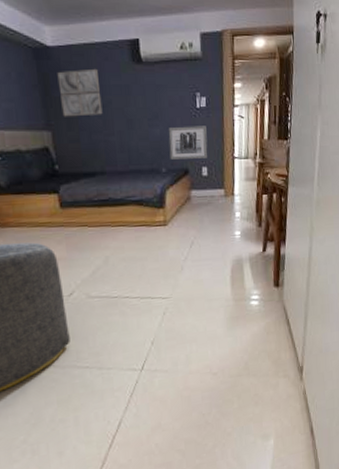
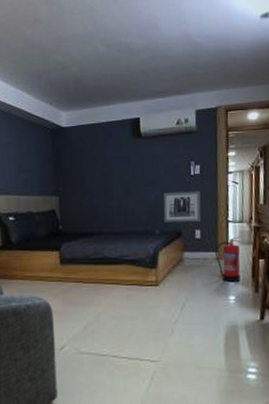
wall art: present [57,68,103,117] -> none [68,143,104,184]
fire extinguisher: none [221,172,247,219] -> present [214,236,241,283]

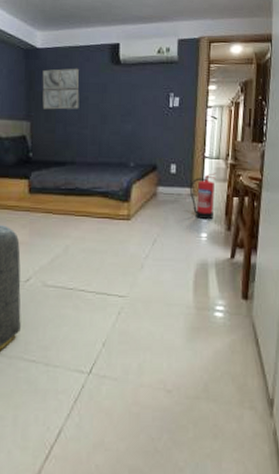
wall art: none [68,143,104,184] -> present [42,68,79,110]
wall art: present [163,191,201,222] -> none [139,123,178,156]

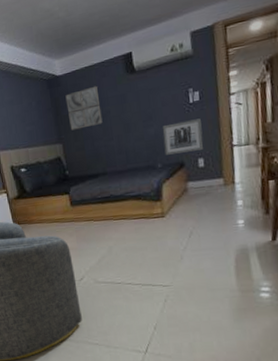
wall art: none [139,123,178,156] -> present [162,118,203,155]
fire extinguisher: present [189,173,217,220] -> none [220,159,249,208]

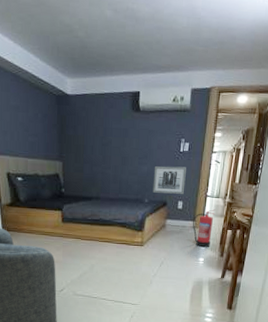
wall art: present [65,85,103,131] -> none [72,114,104,152]
fire extinguisher: none [220,159,249,208] -> present [192,209,216,248]

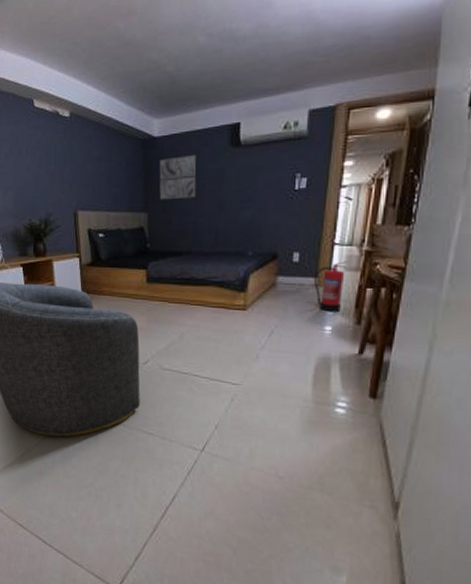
wall art: none [72,114,104,152] -> present [159,154,196,200]
wall art: present [153,166,186,194] -> none [258,208,304,243]

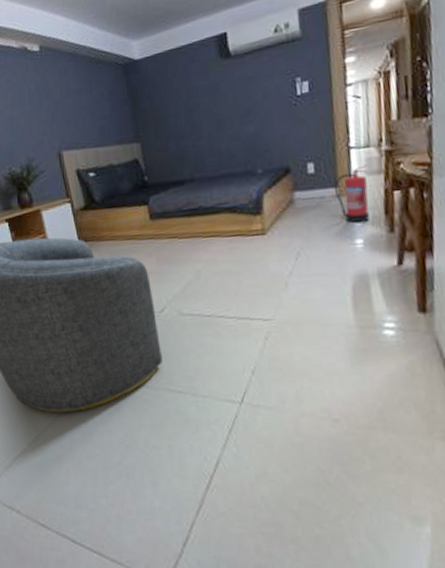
wall art: present [159,154,196,200] -> none [145,72,190,127]

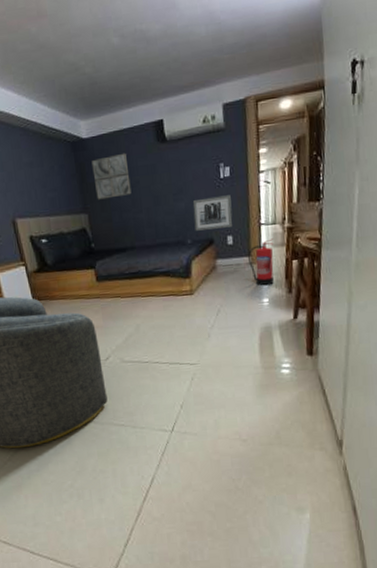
wall art: none [145,72,190,127] -> present [91,153,132,200]
wall art: none [263,114,314,159] -> present [192,195,233,231]

